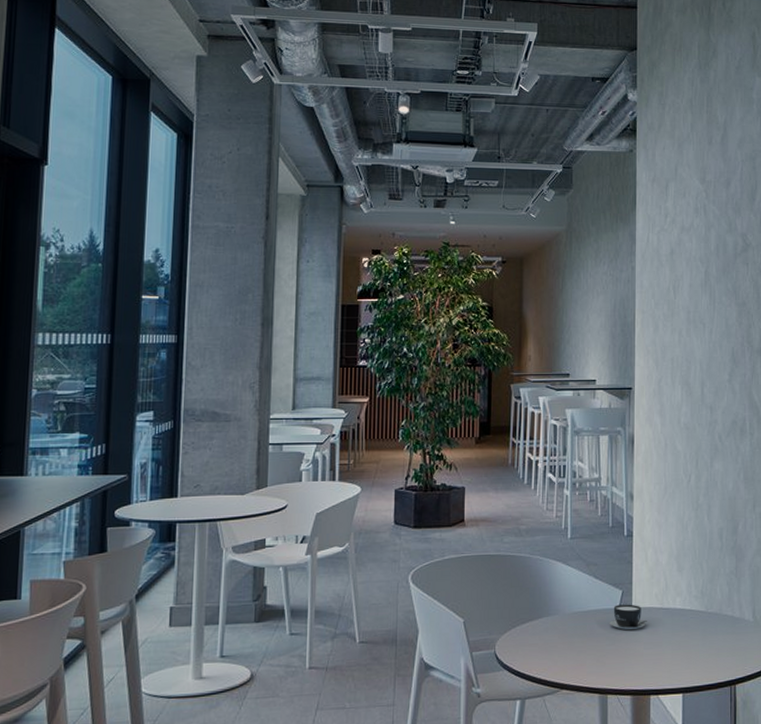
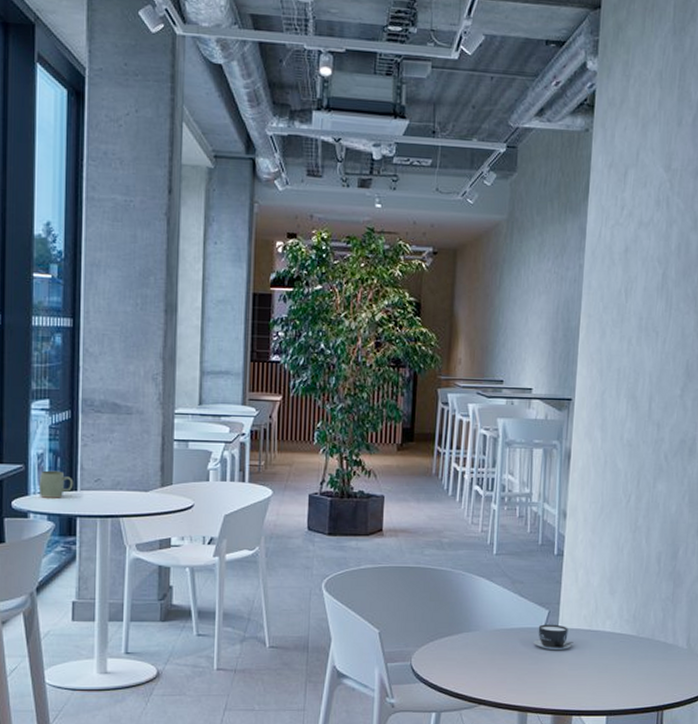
mug: none [141,479,174,506] -> present [38,470,74,498]

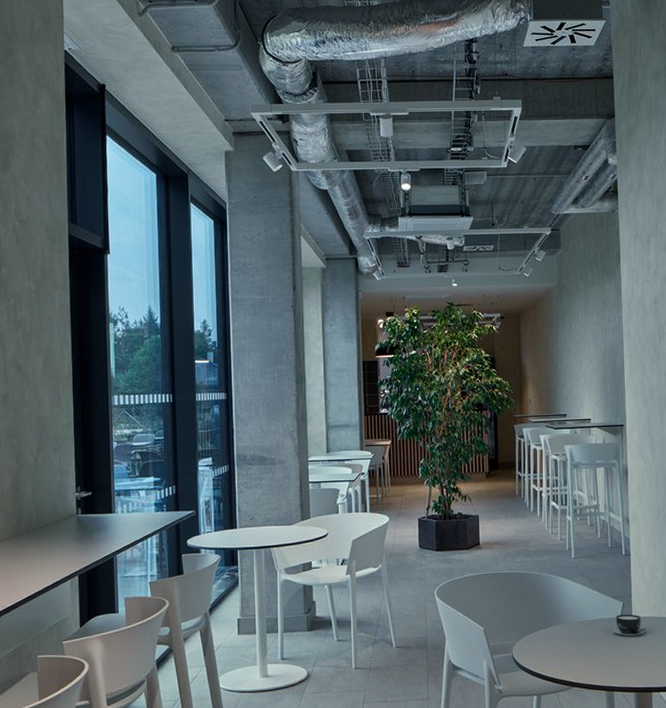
mug: present [38,470,74,498] -> none [207,513,234,536]

